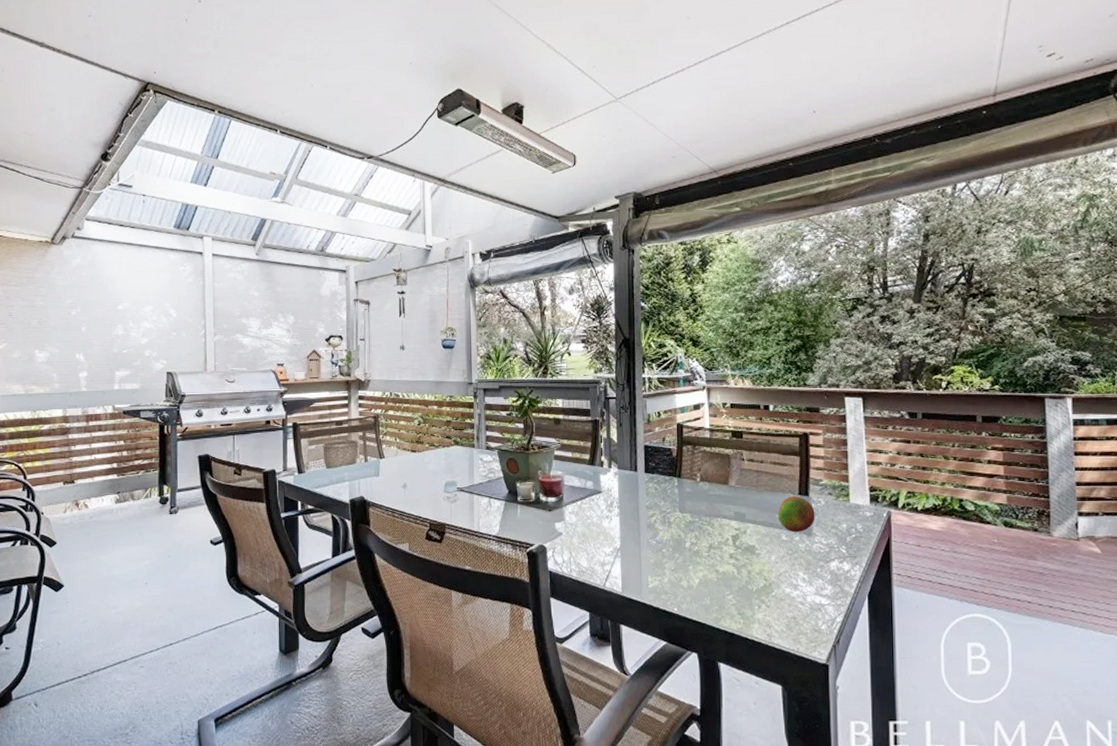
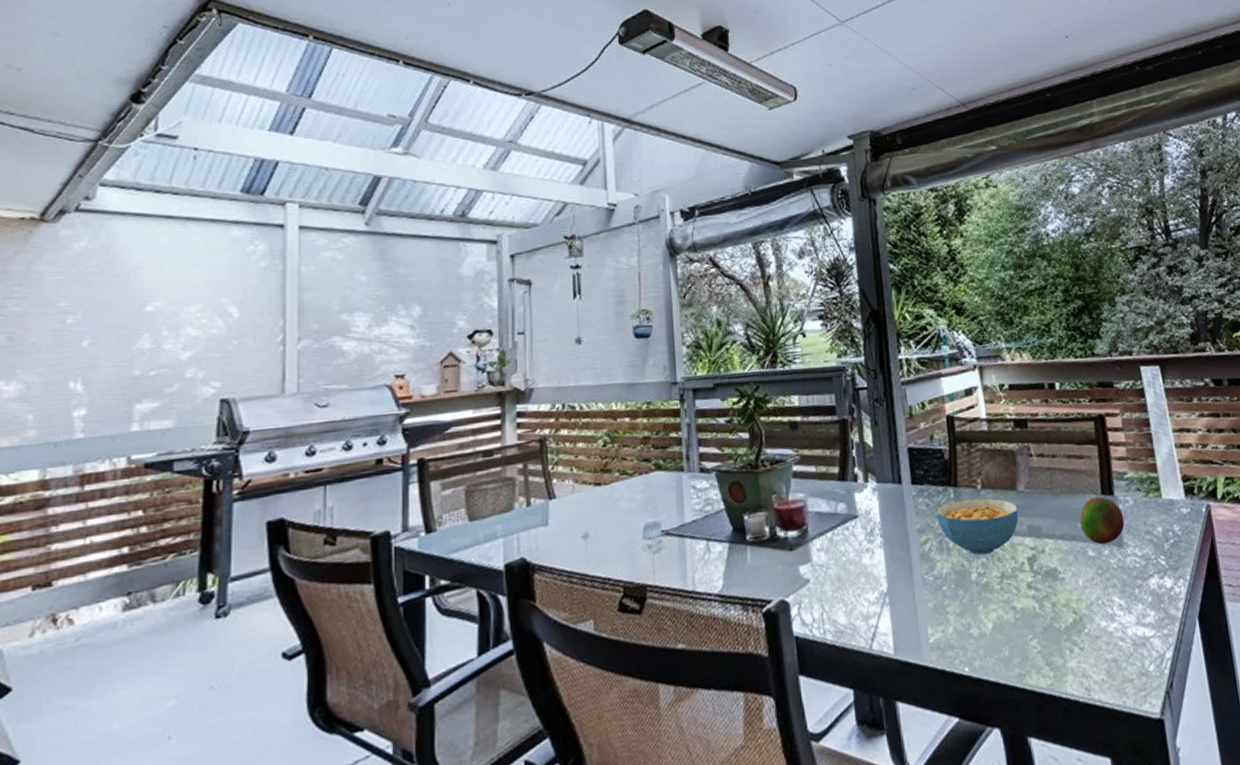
cereal bowl: none [662,487,728,529] -> present [936,498,1019,555]

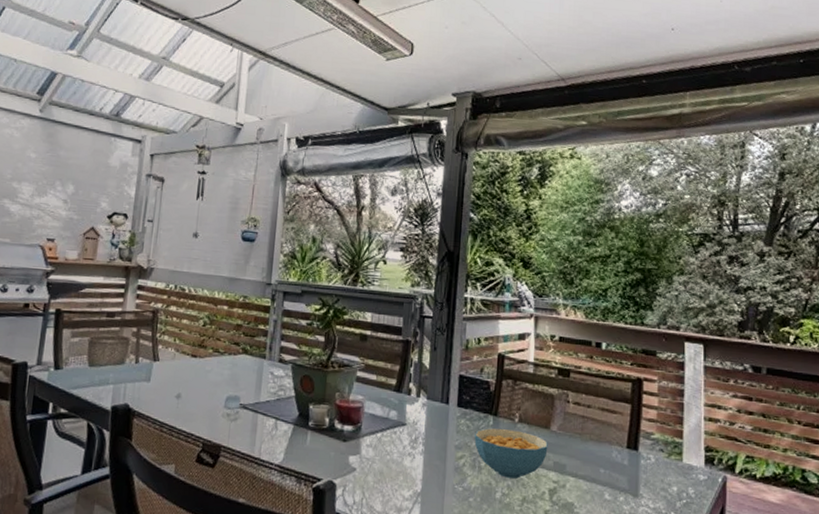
fruit: present [1080,496,1125,544] -> none [602,449,644,491]

